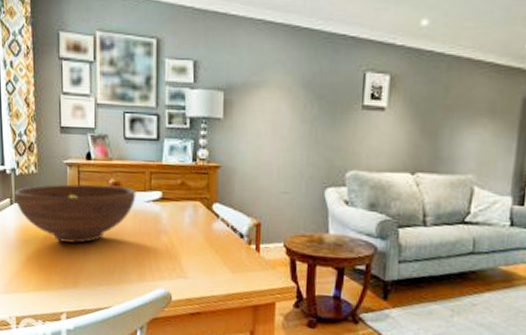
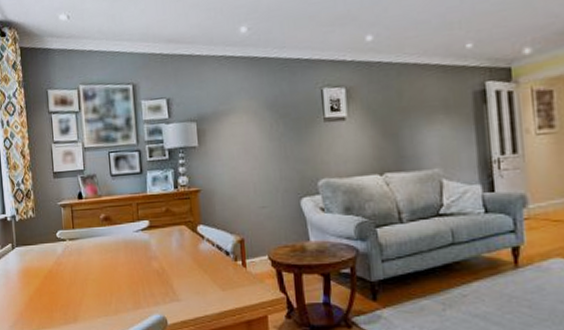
fruit bowl: present [15,184,136,244] -> none [15,220,126,279]

